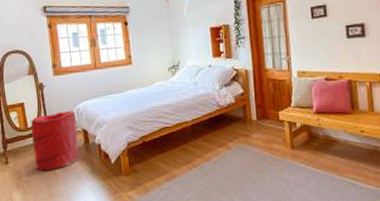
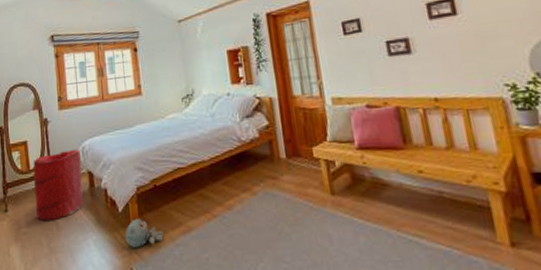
plush toy: none [117,169,151,192] -> present [125,219,164,249]

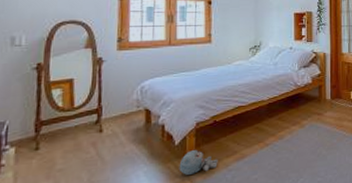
laundry hamper: present [33,148,83,222] -> none [77,88,138,158]

